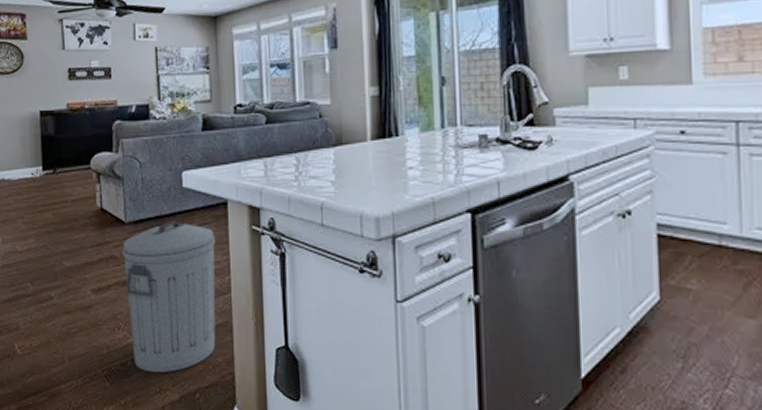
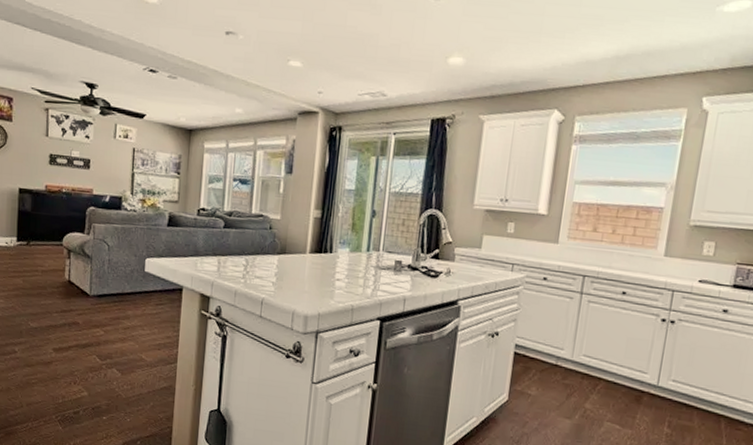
trash can: present [122,220,216,373] -> none [85,298,169,423]

